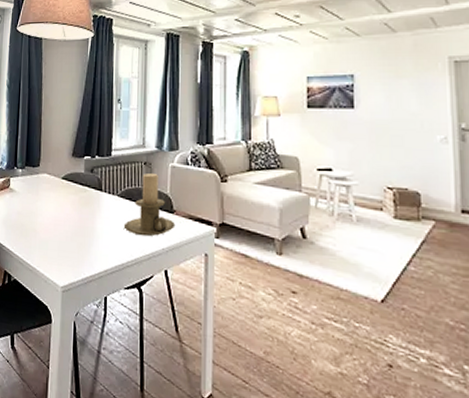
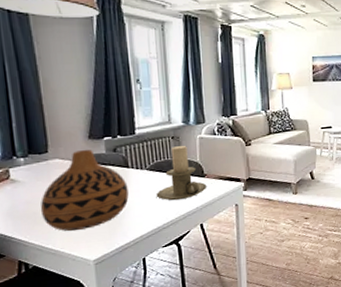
vase: none [27,167,99,251] -> present [40,150,129,231]

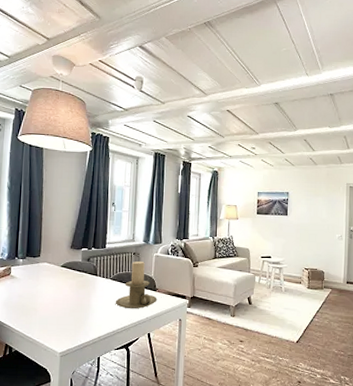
vase: present [40,150,129,231] -> none [27,257,94,324]

